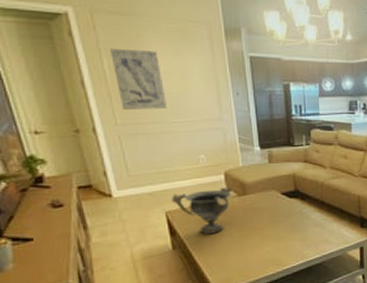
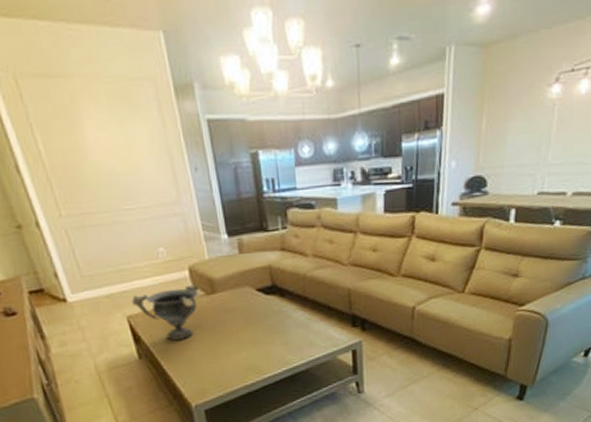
wall art: present [110,48,167,110] -> none [43,121,115,198]

